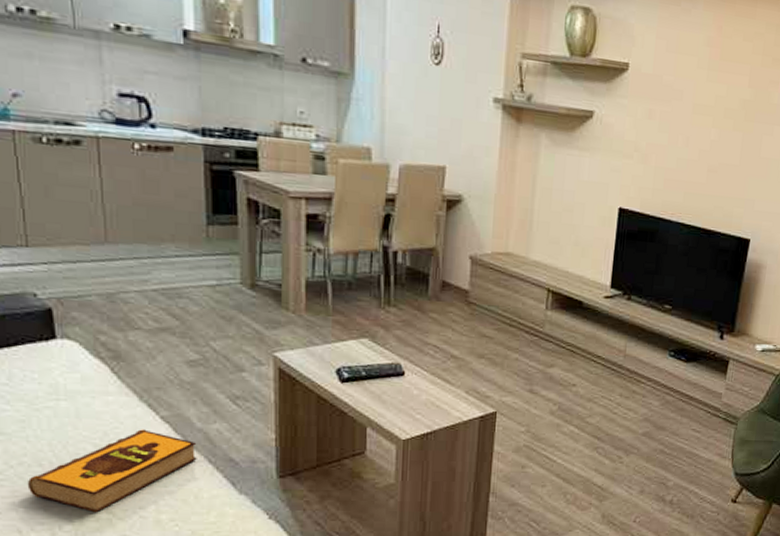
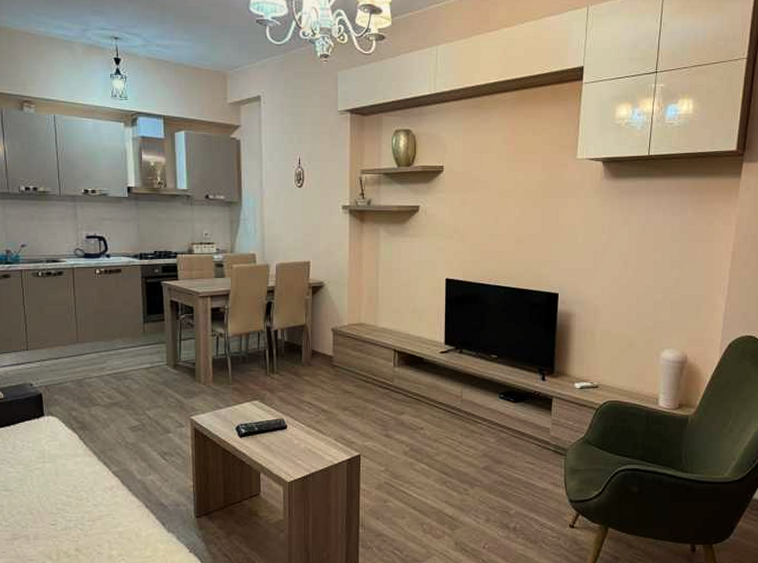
hardback book: present [27,429,197,513] -> none [22,482,138,551]

